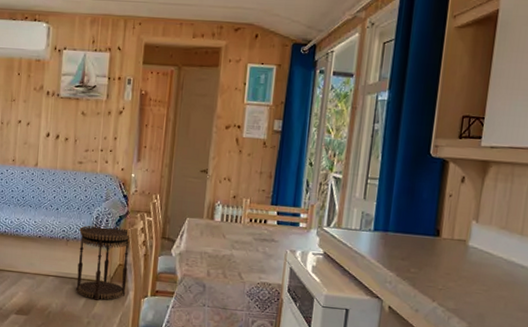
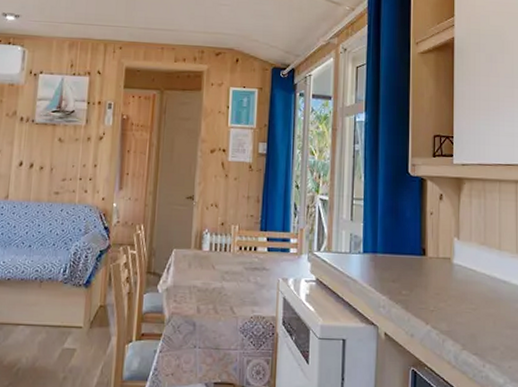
side table: present [76,225,130,300] -> none [50,262,112,350]

